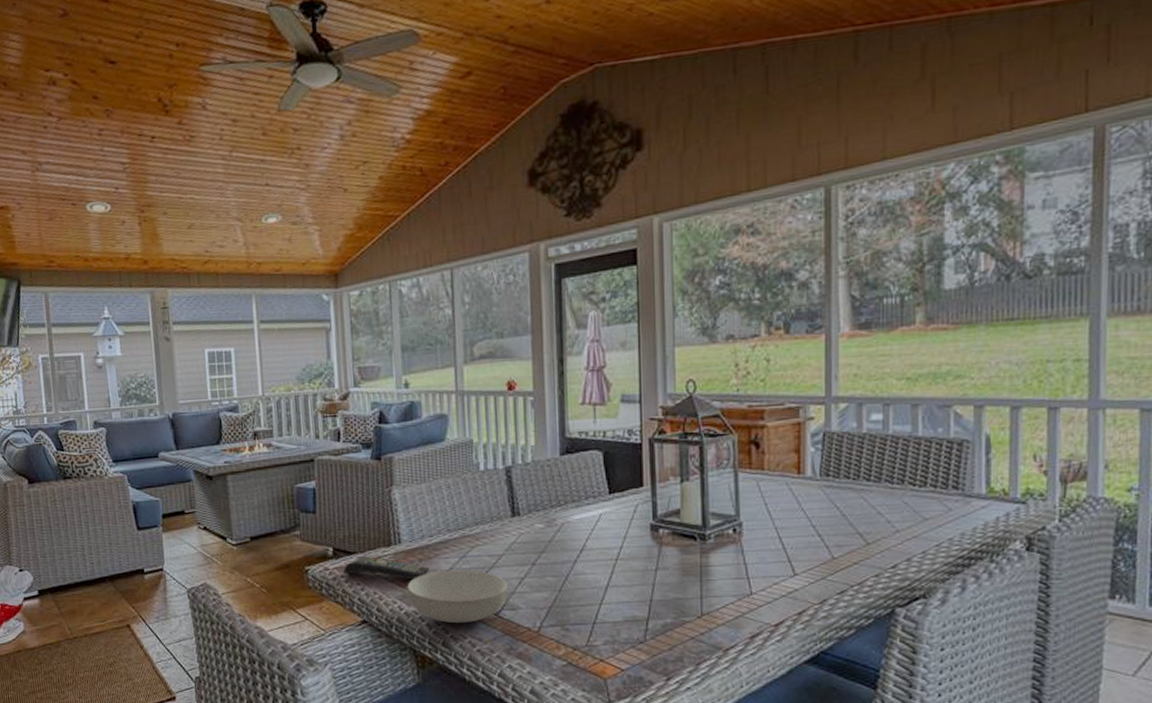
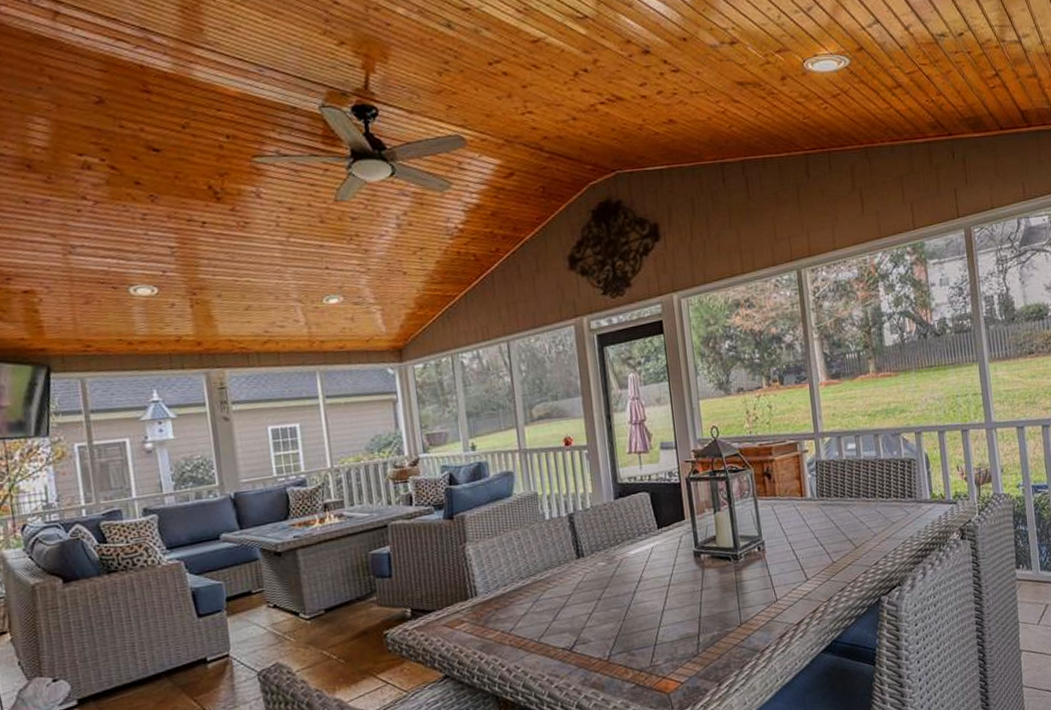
remote control: present [344,556,430,581] -> none [423,612,507,633]
serving bowl: present [407,569,509,624] -> none [485,612,579,665]

